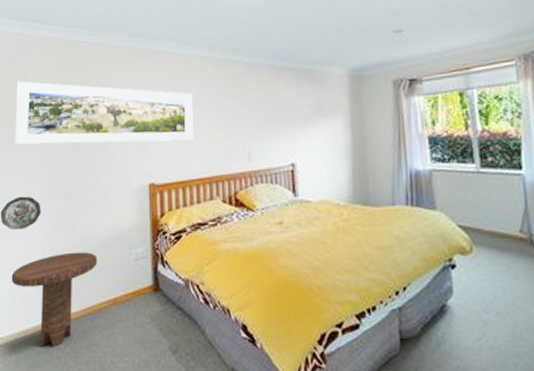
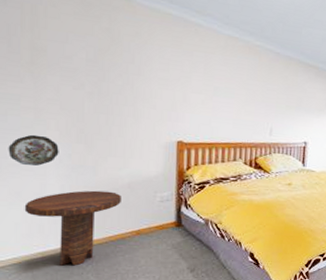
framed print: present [15,81,194,145] -> none [24,16,226,110]

